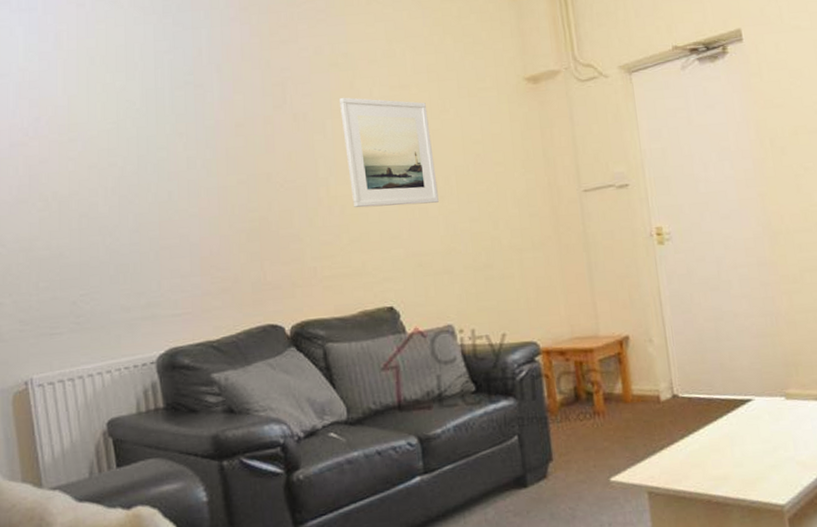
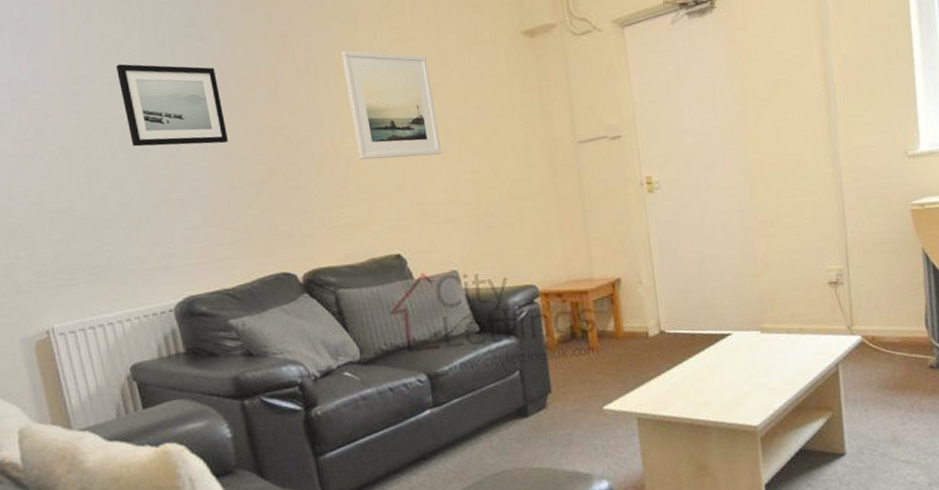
wall art: none [114,111,221,193] -> present [115,63,228,147]

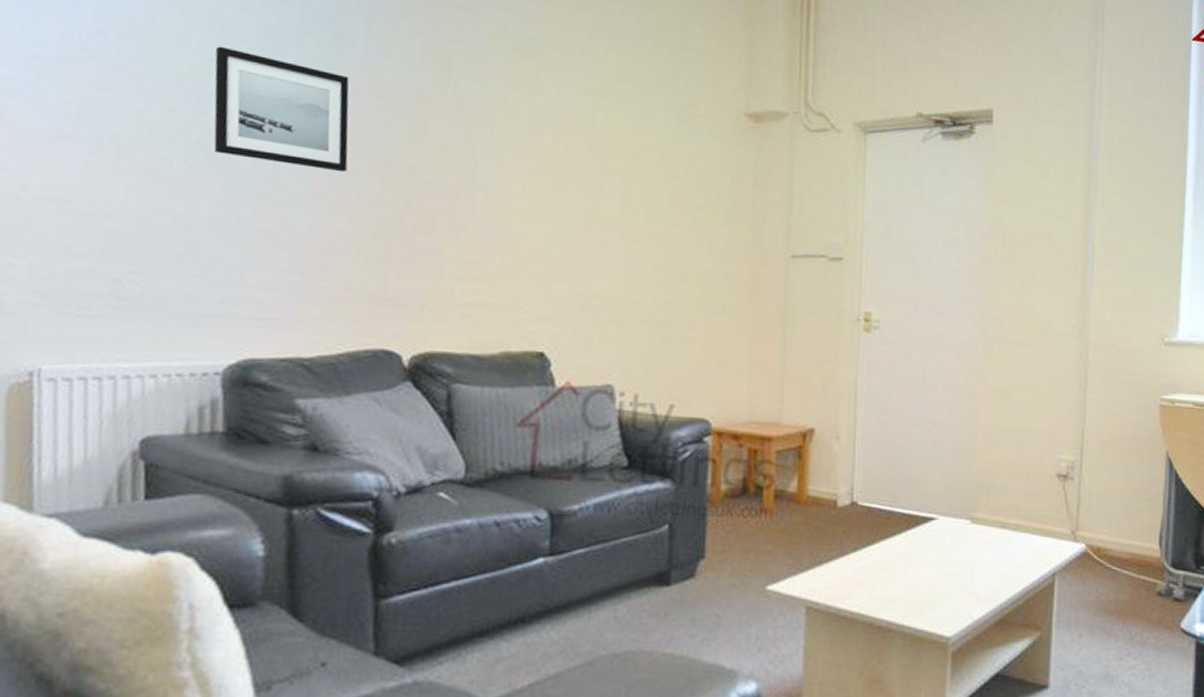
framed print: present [340,50,441,160] -> none [514,90,625,238]

